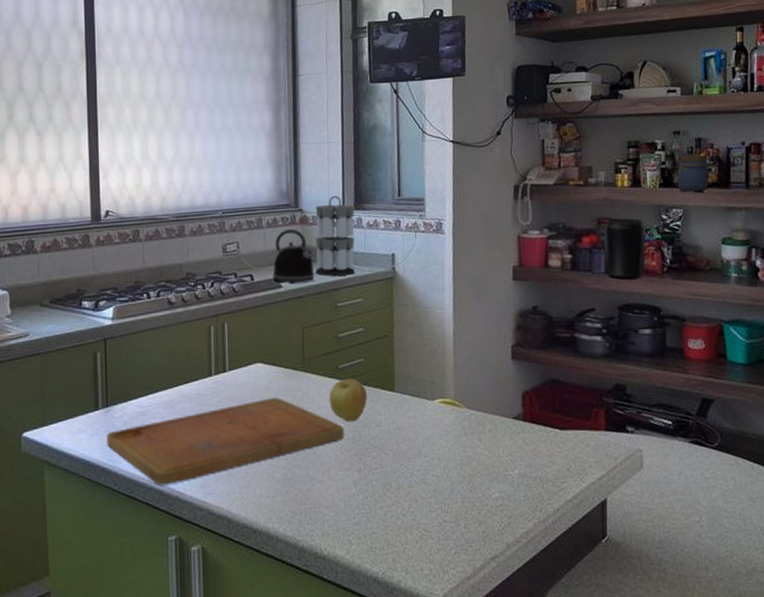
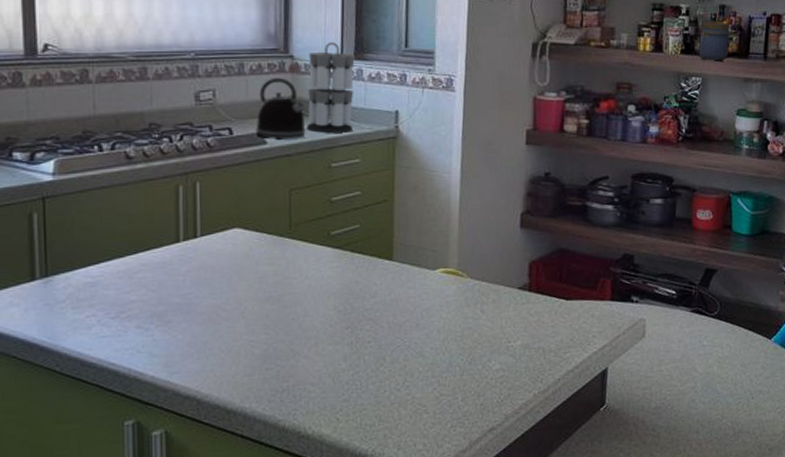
cutting board: present [105,398,345,486] -> none [45,267,335,365]
apple: present [328,378,368,422] -> none [318,245,363,293]
soda can: present [603,218,646,279] -> none [620,84,664,147]

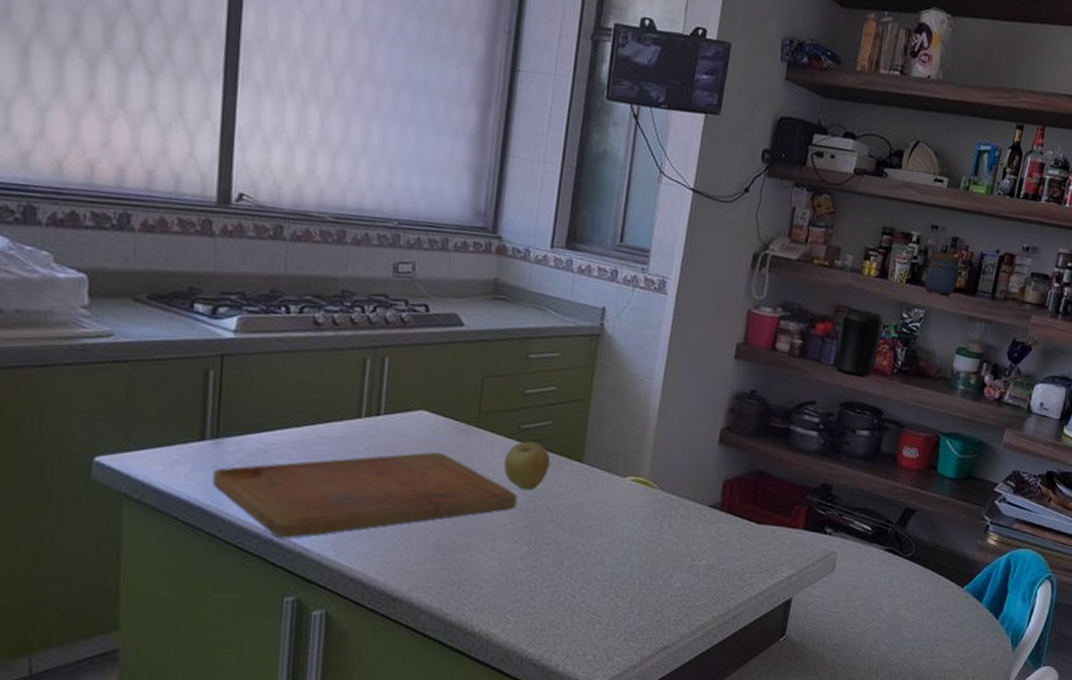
cutting board: none [45,267,335,365] -> present [211,452,518,539]
kettle: present [255,77,306,140] -> none [453,257,509,325]
spice rack: present [306,42,355,134] -> none [506,227,566,325]
apple: none [318,245,363,293] -> present [503,441,551,491]
soda can: none [620,84,664,147] -> present [833,308,884,376]

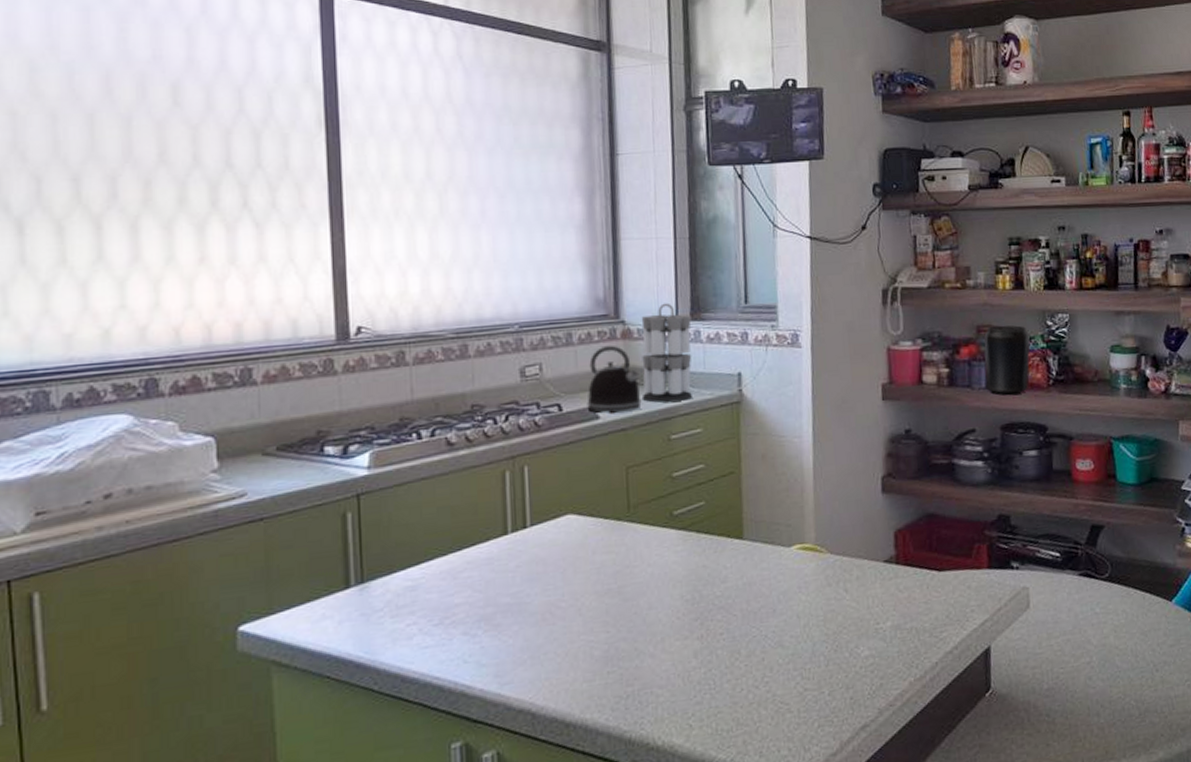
cutting board: present [211,452,518,539] -> none [361,556,682,679]
kettle: none [453,257,509,325] -> present [587,345,642,414]
apple: present [503,441,551,491] -> none [661,526,711,580]
spice rack: none [506,227,566,325] -> present [641,303,692,404]
jar: present [924,252,962,296] -> none [1063,251,1098,296]

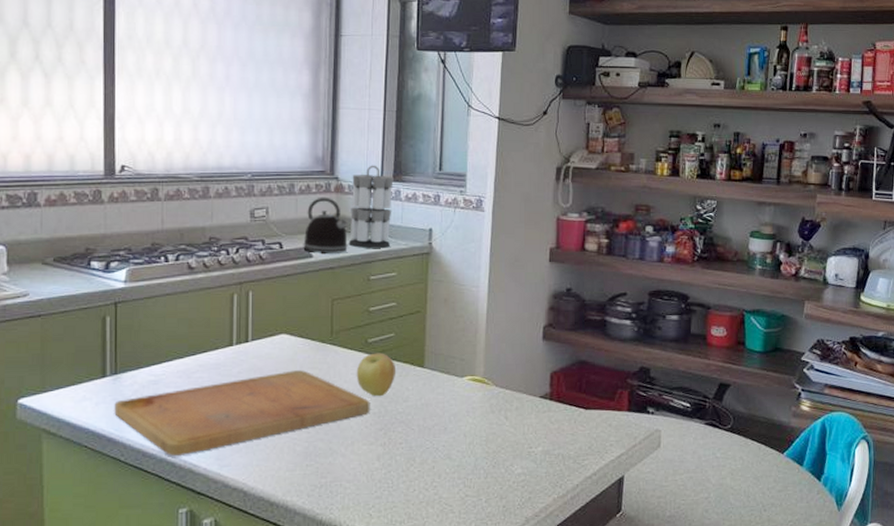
cutting board: none [361,556,682,679] -> present [113,370,370,457]
apple: none [661,526,711,580] -> present [356,353,397,397]
soda can: present [984,325,1030,395] -> none [638,206,680,266]

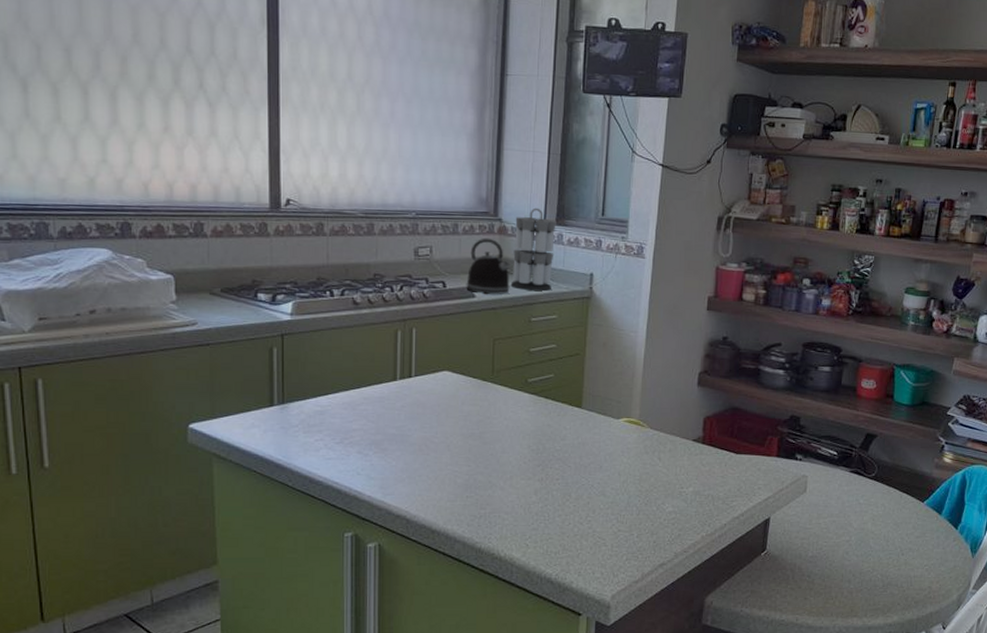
cutting board: present [113,370,370,457] -> none [280,406,529,484]
apple: present [356,353,397,397] -> none [516,392,555,435]

